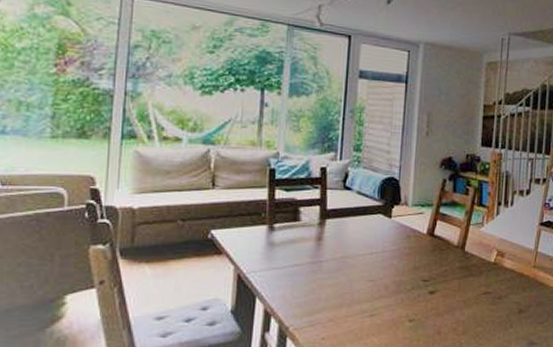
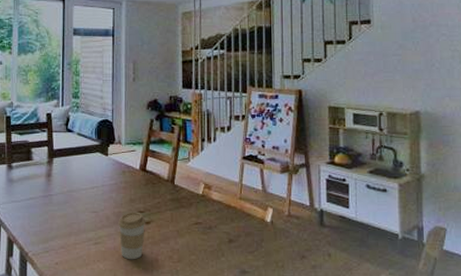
coffee cup: none [398,280,430,333] -> present [118,212,146,260]

